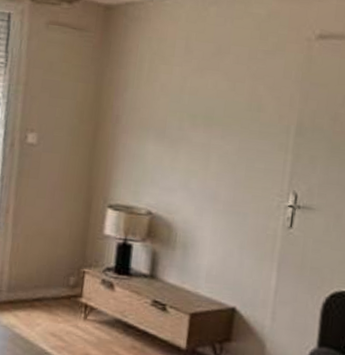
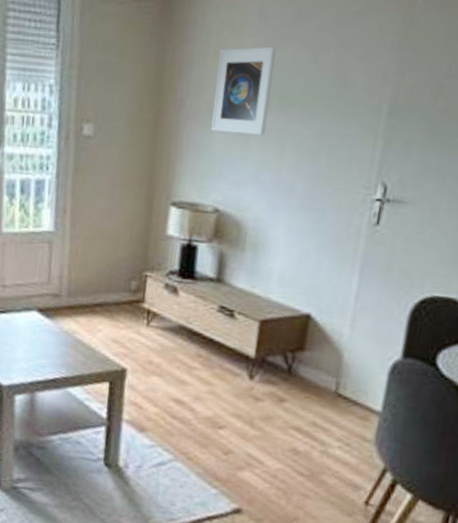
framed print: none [143,74,200,149] -> present [210,46,276,136]

